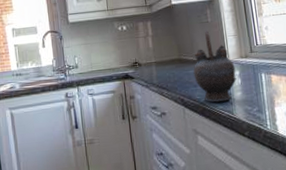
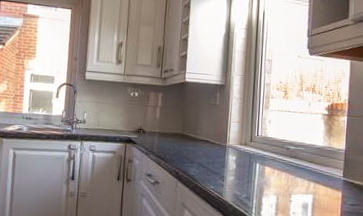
teapot: present [193,30,237,103] -> none [192,112,233,183]

